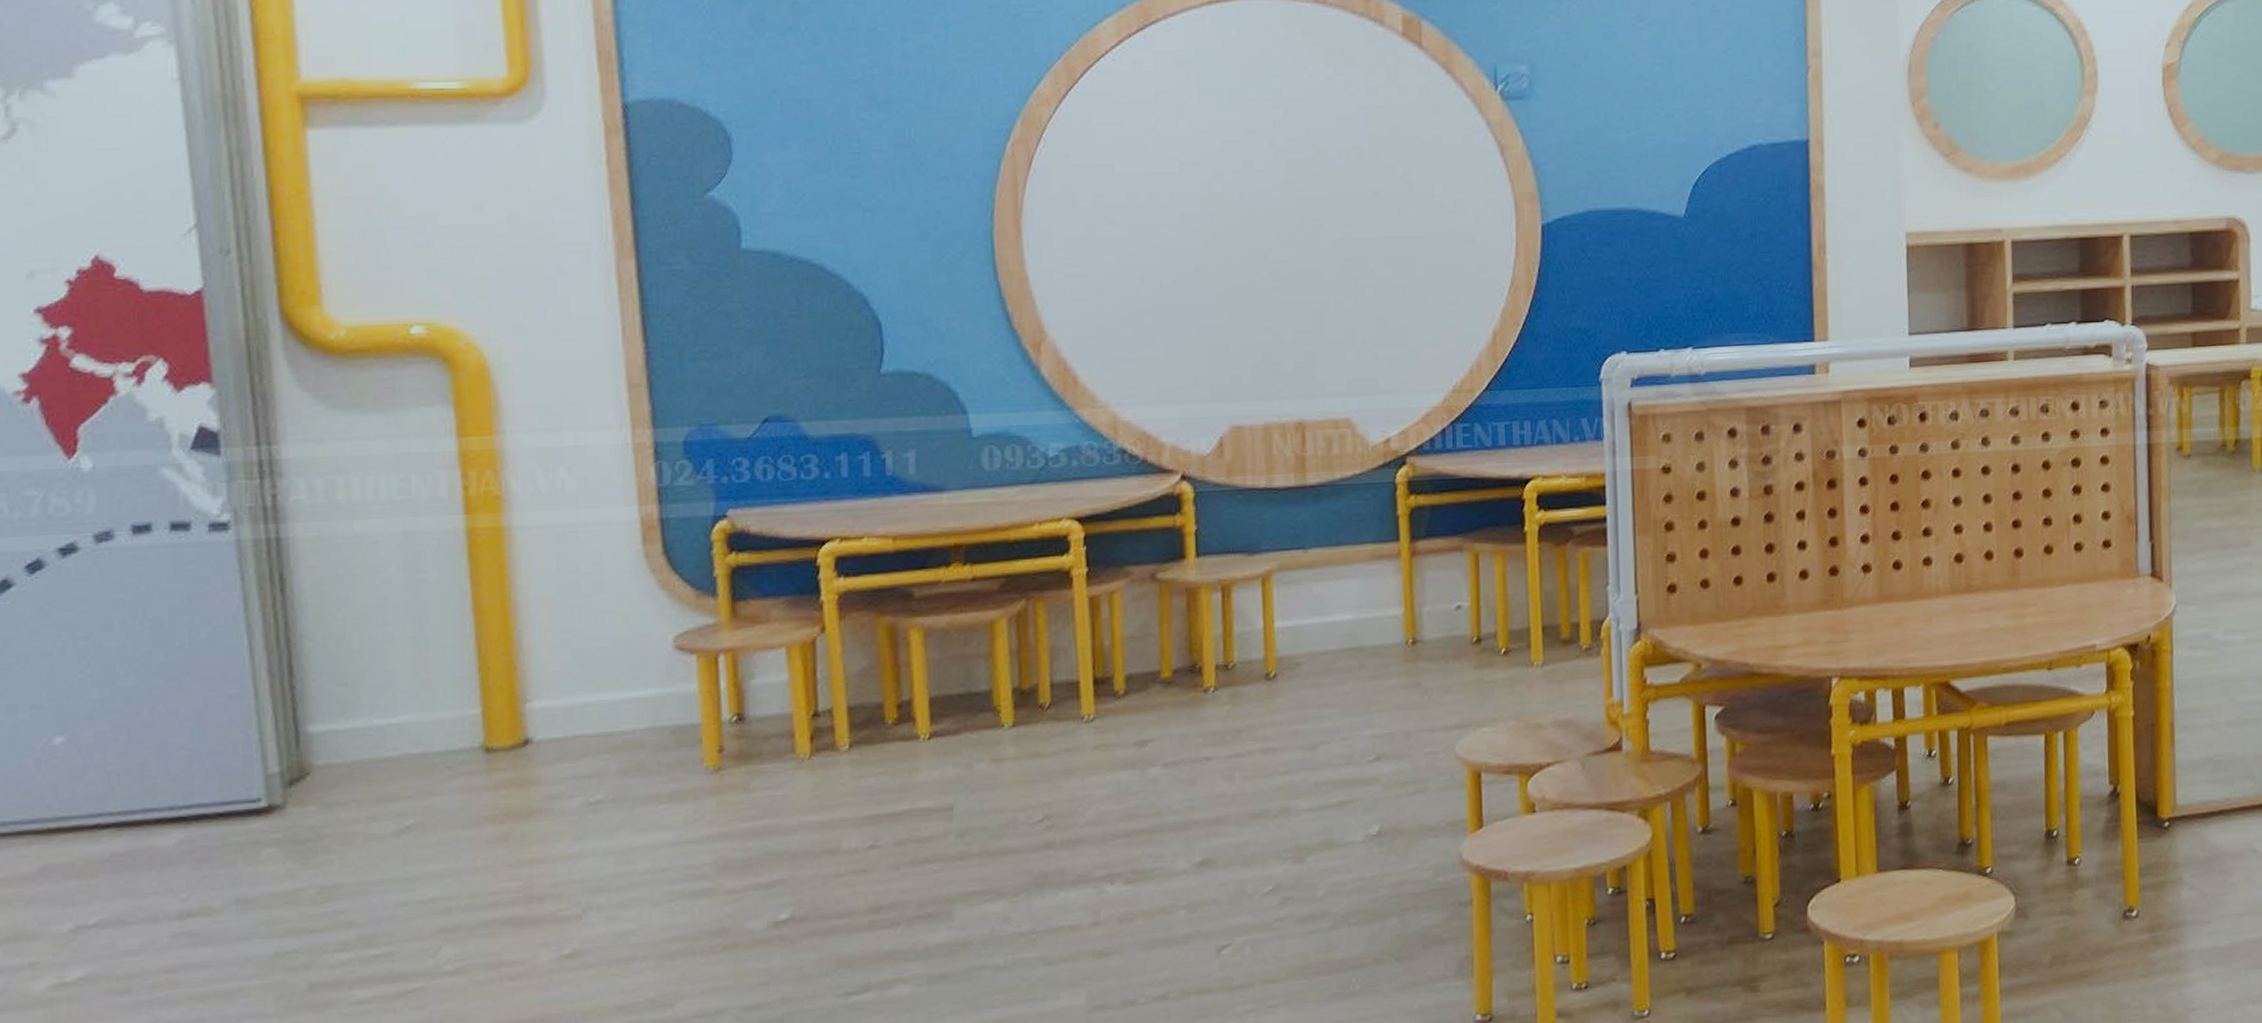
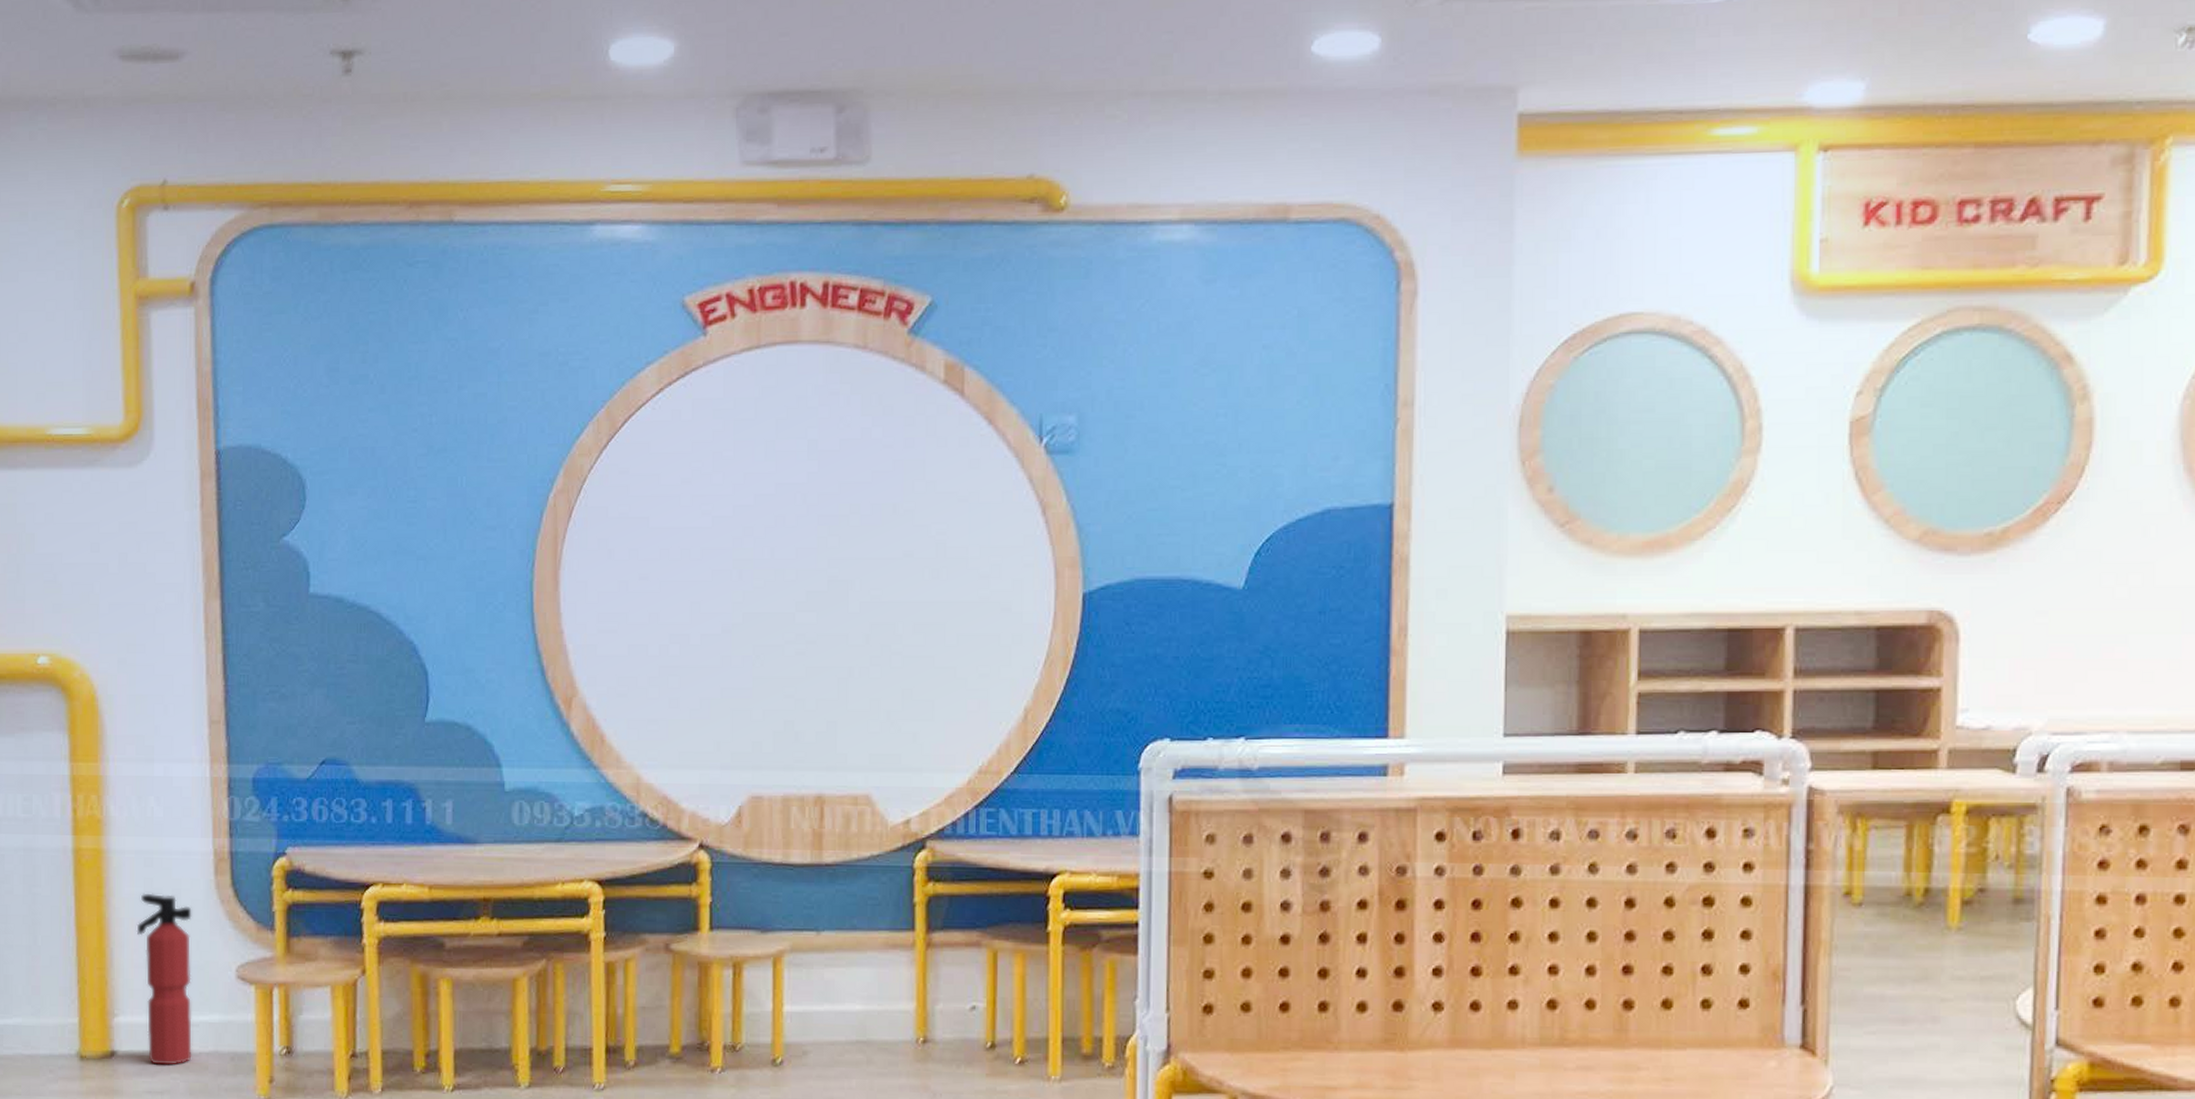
fire extinguisher: none [549,568,624,748] -> present [136,893,192,1066]

